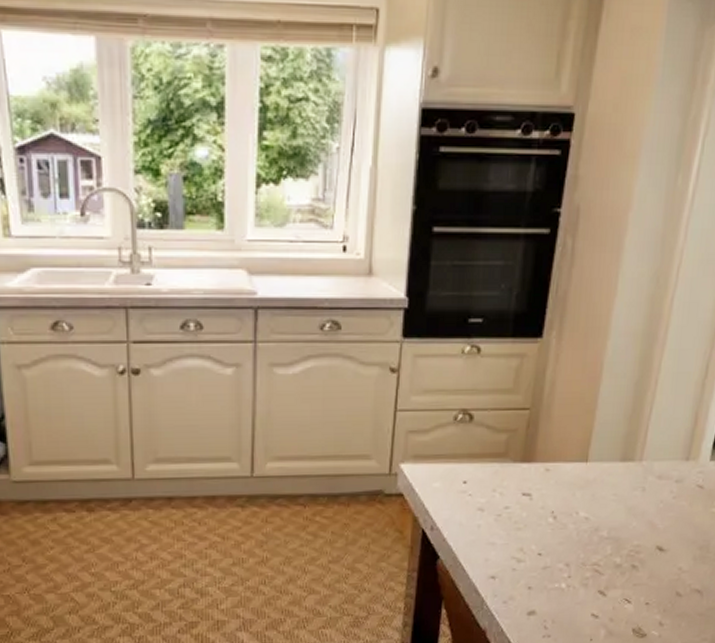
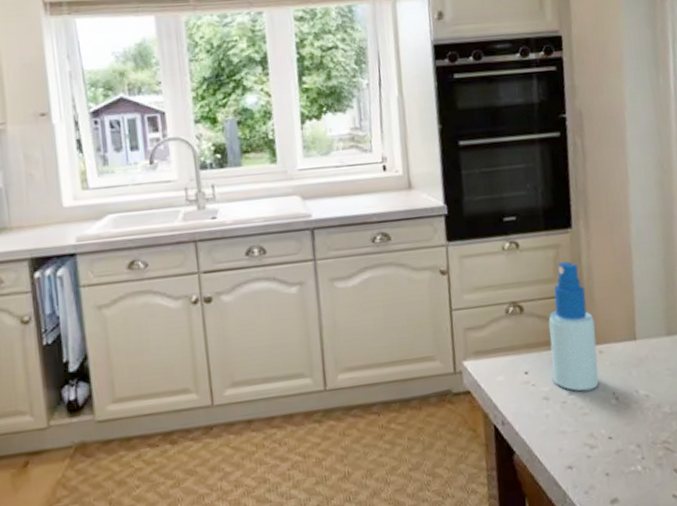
spray bottle: none [492,373,547,507] -> present [548,261,599,391]

